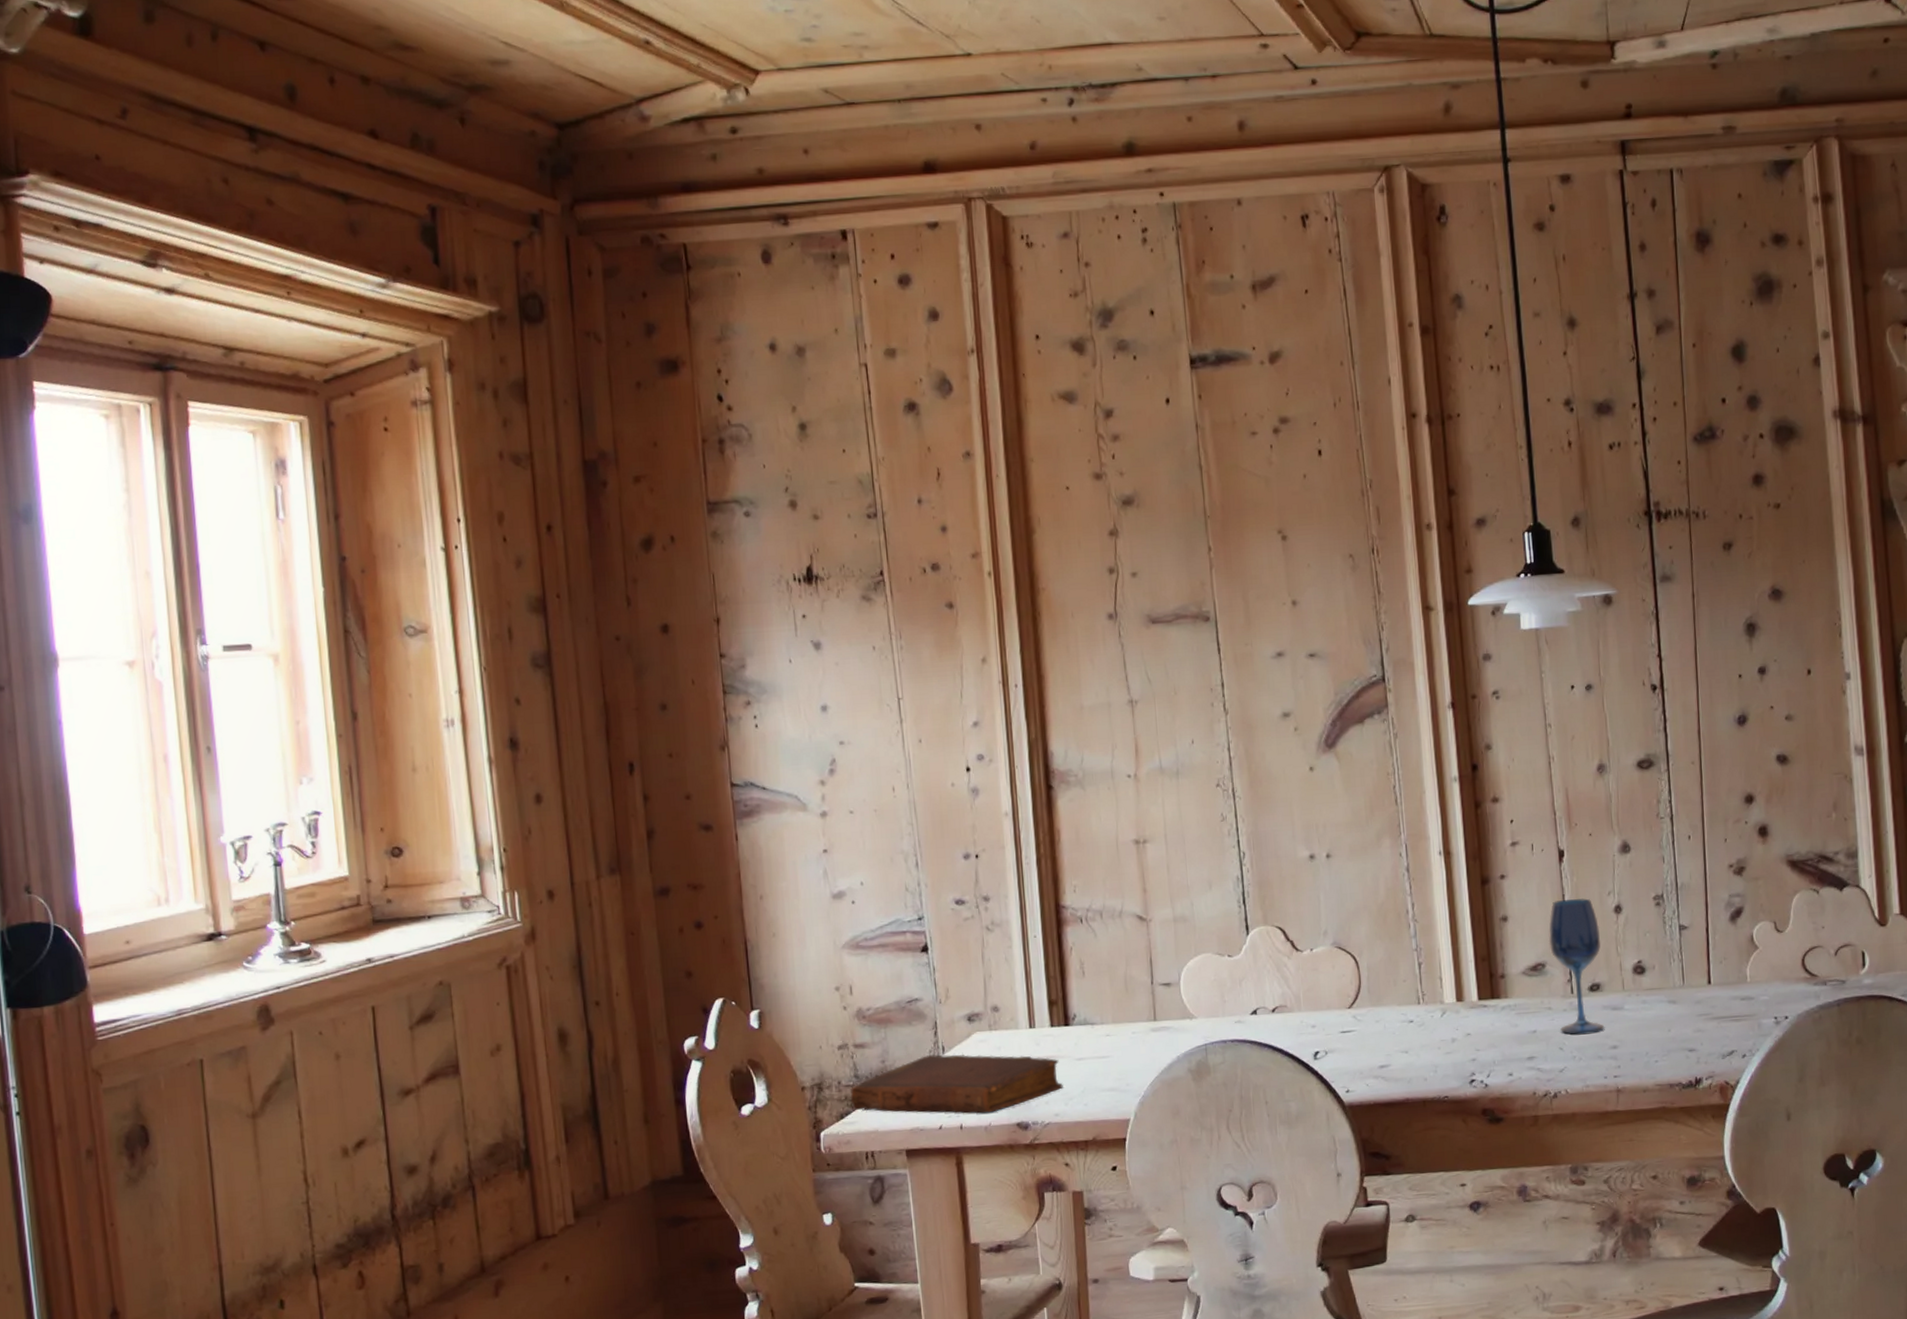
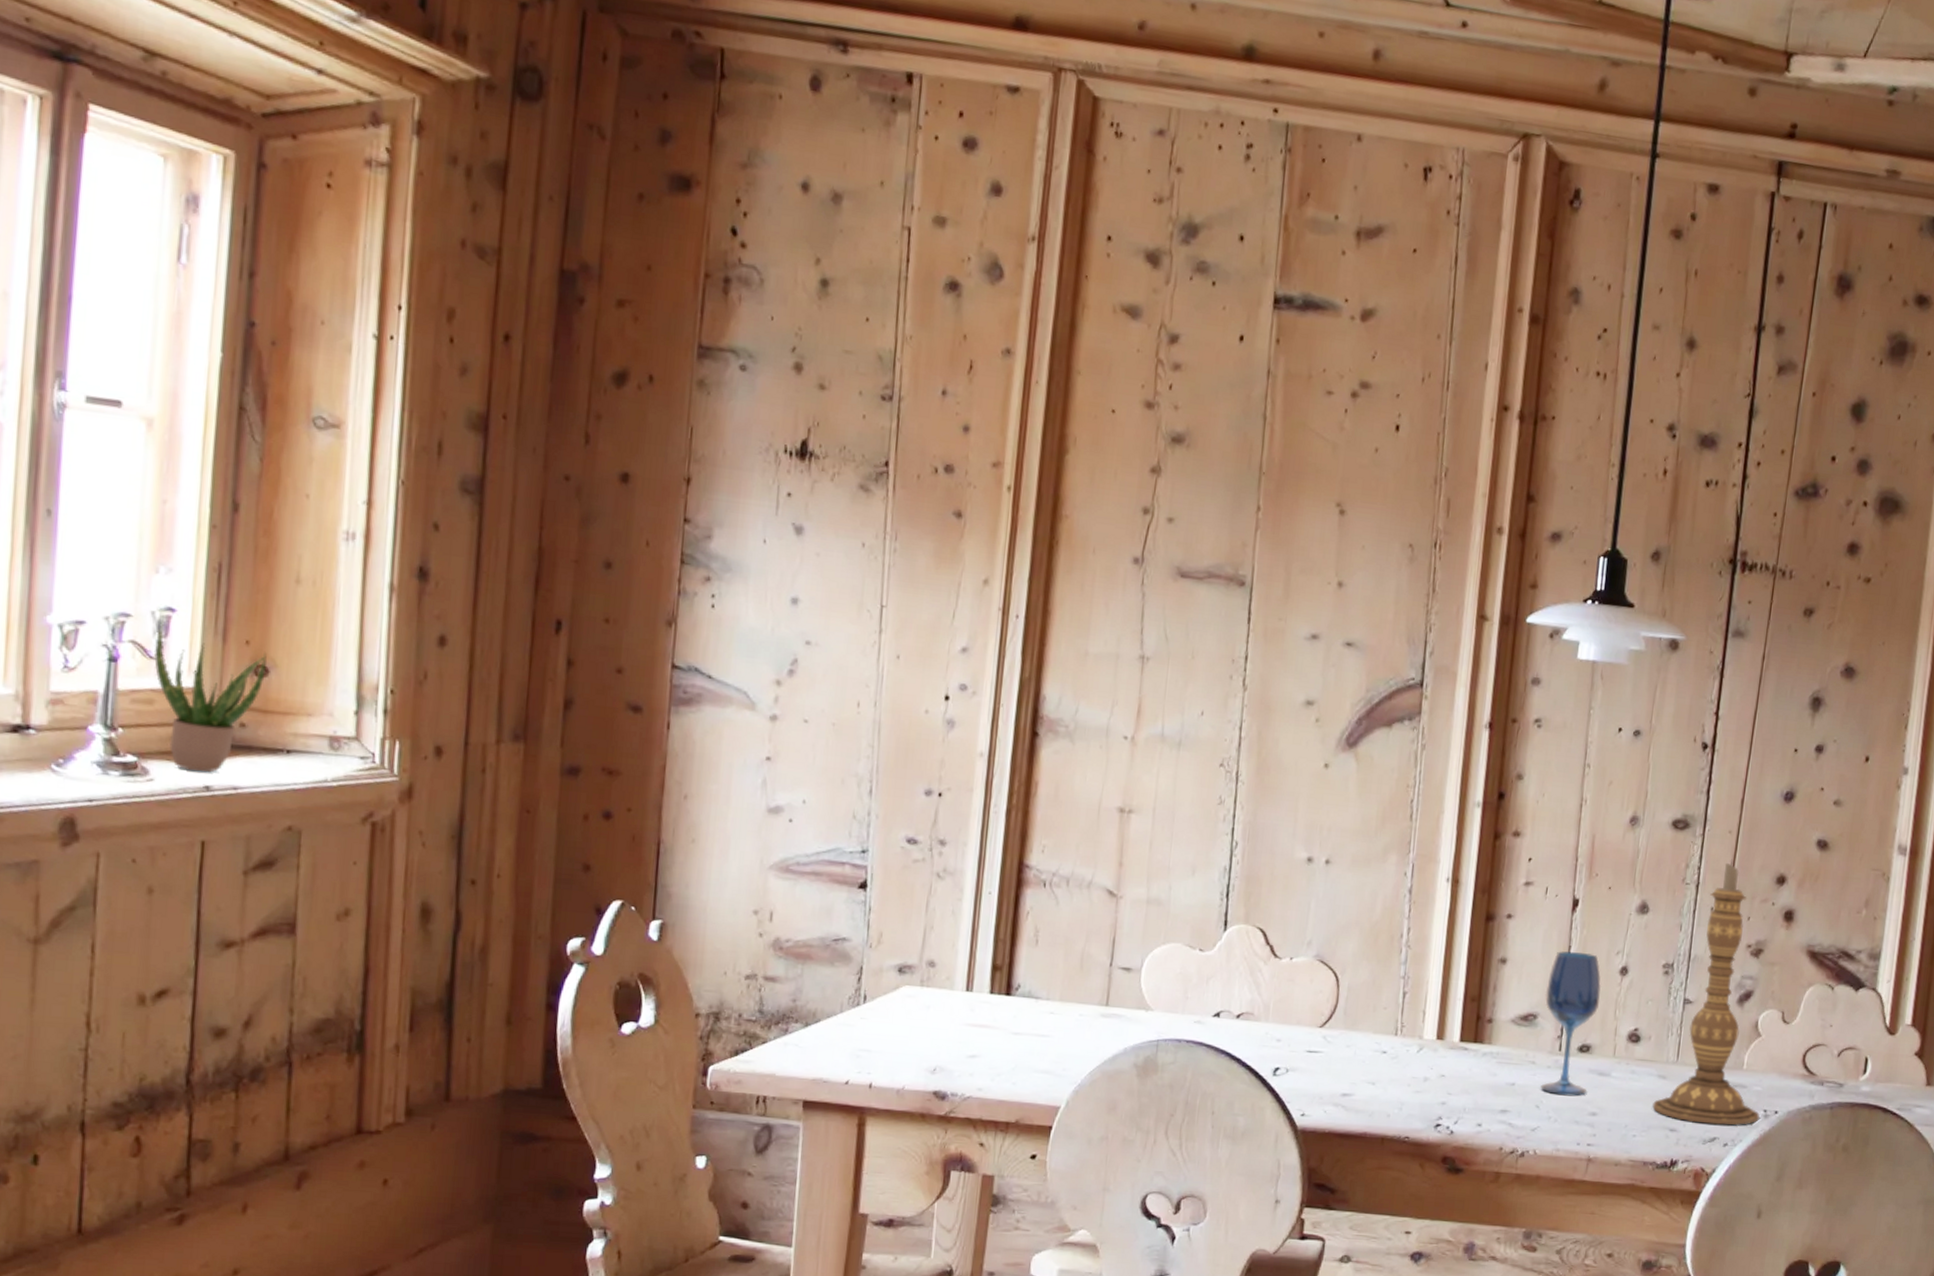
potted plant: none [308,822,400,948] -> present [153,619,267,773]
diary: present [851,1054,1063,1114] -> none [750,1001,993,1076]
candlestick: none [1668,788,1771,1040] -> present [1652,859,1760,1125]

